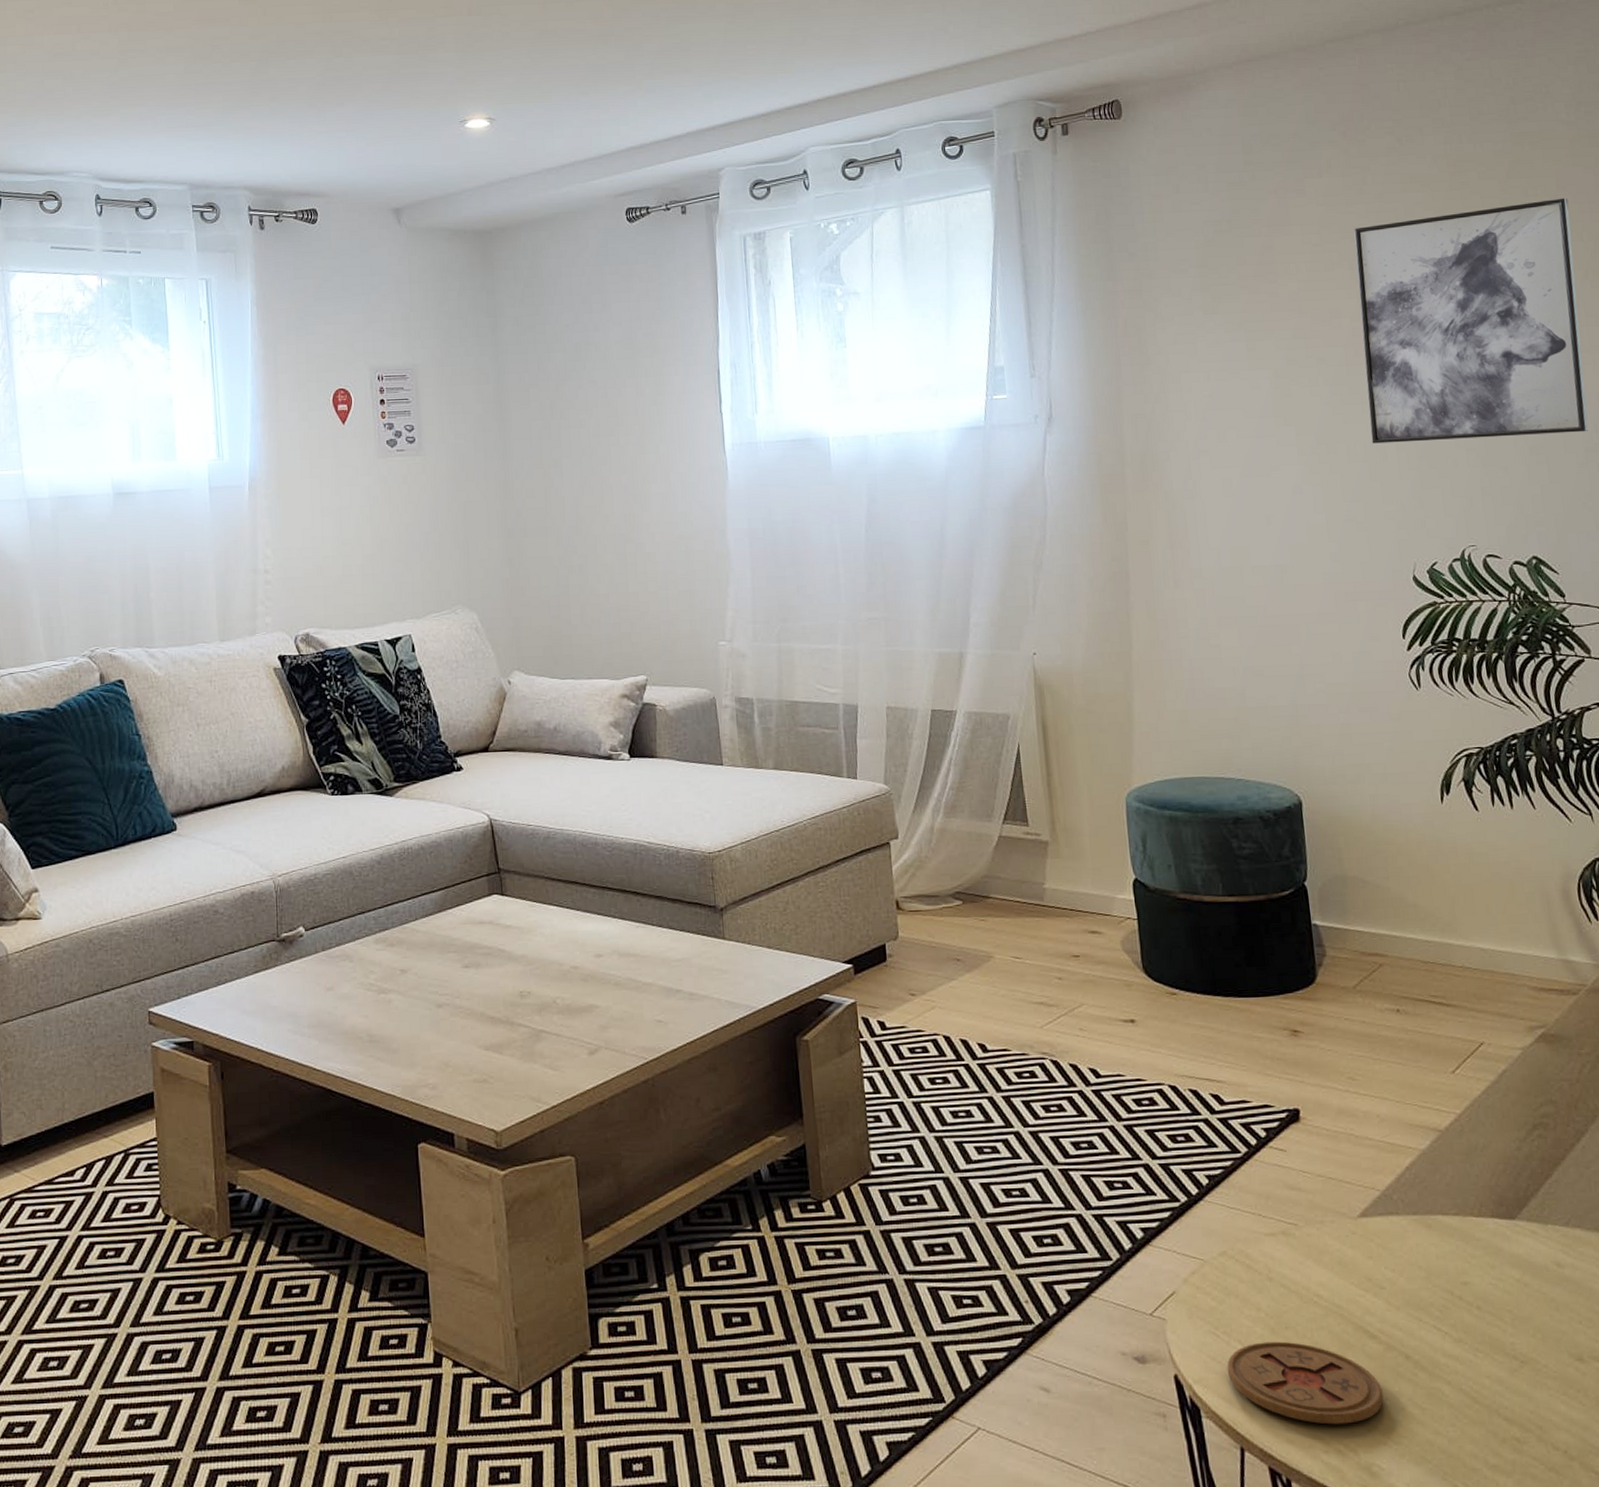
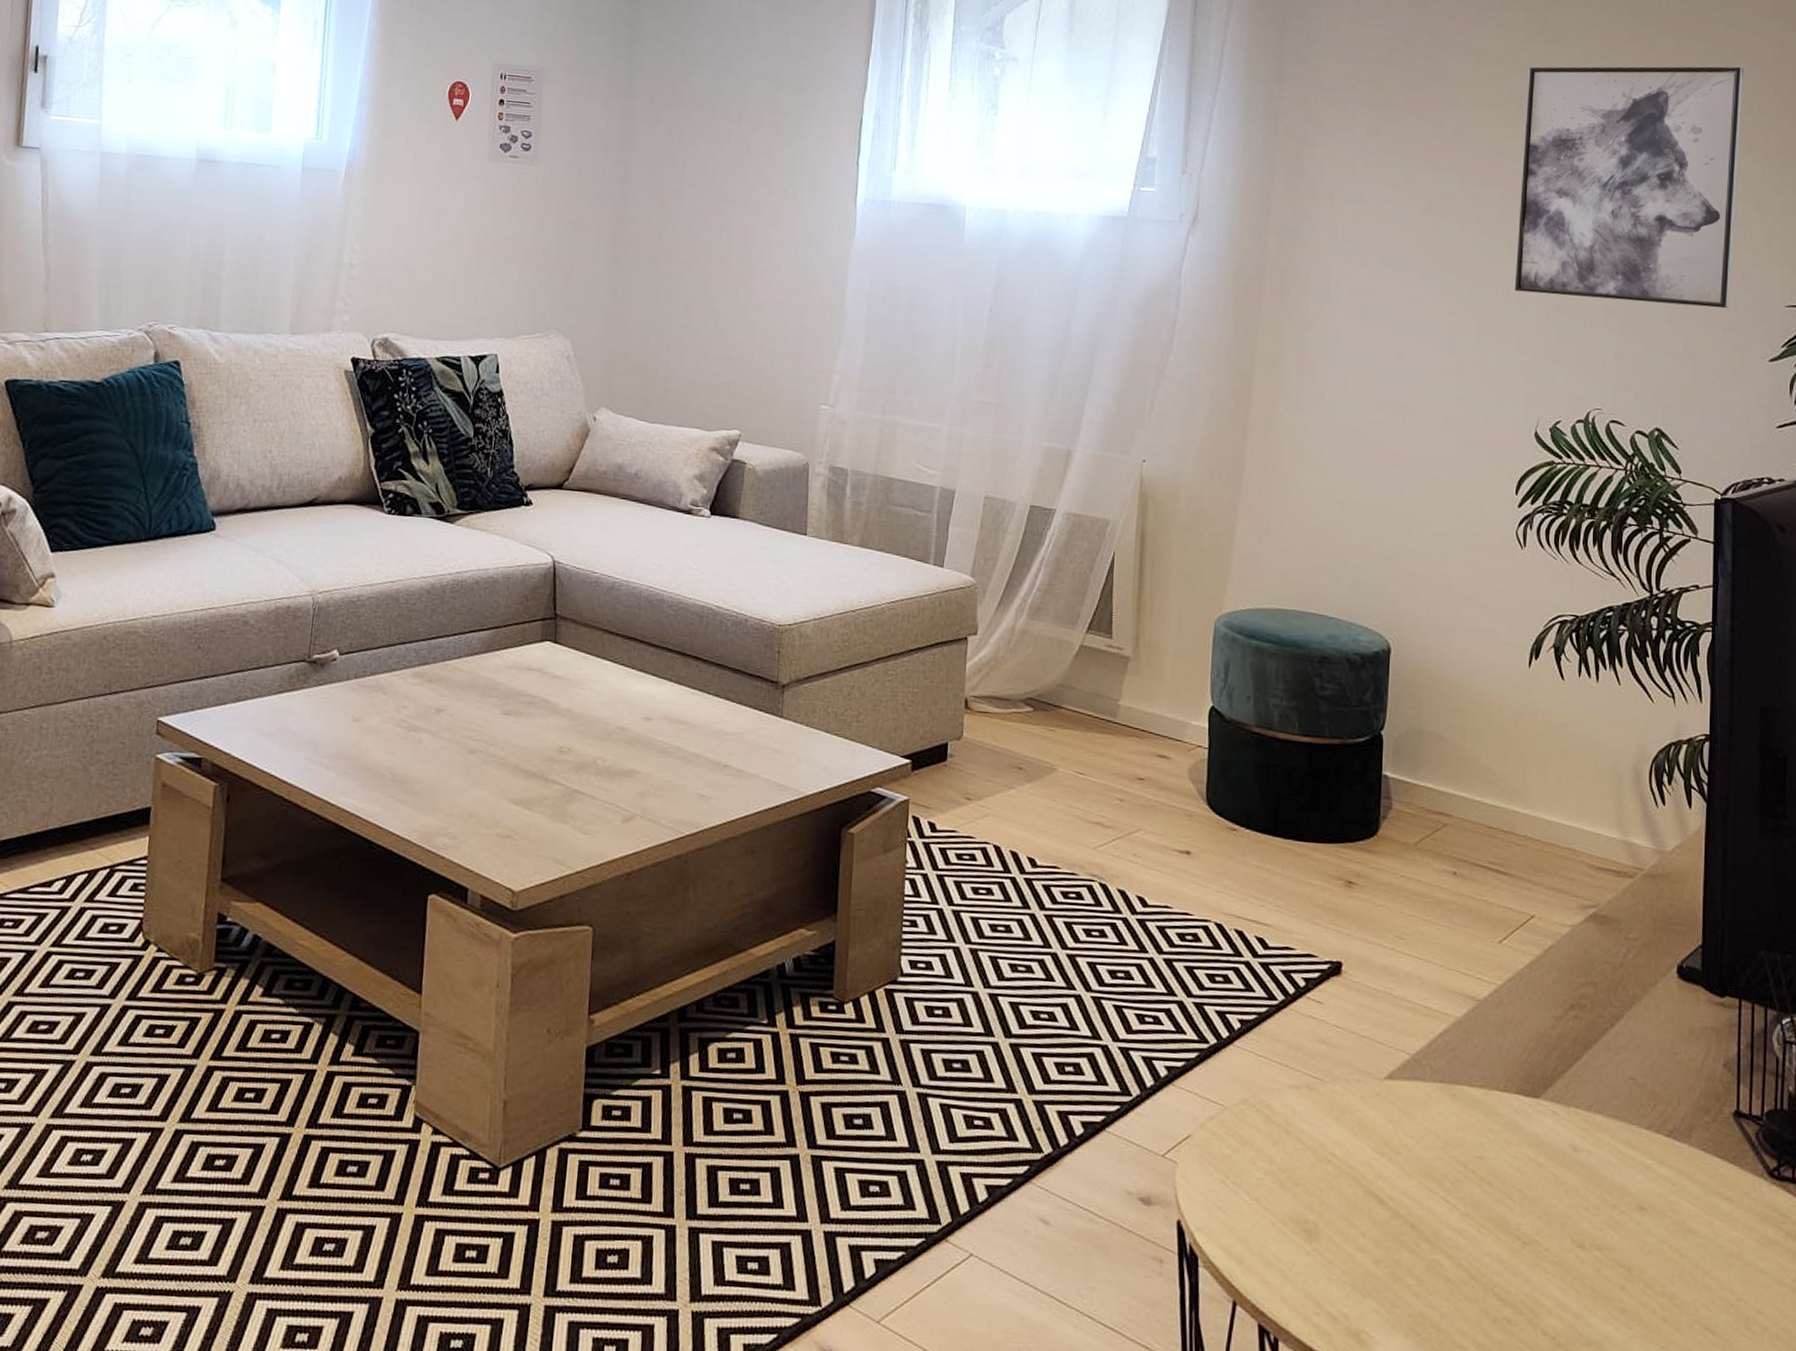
coaster: present [1227,1341,1384,1425] -> none [1231,1195,1383,1288]

